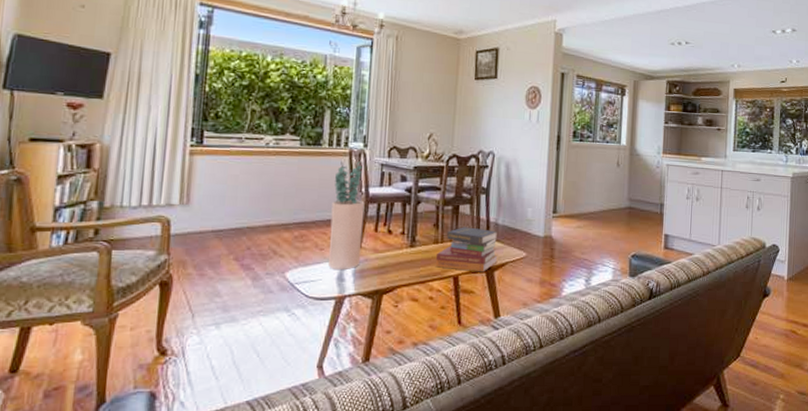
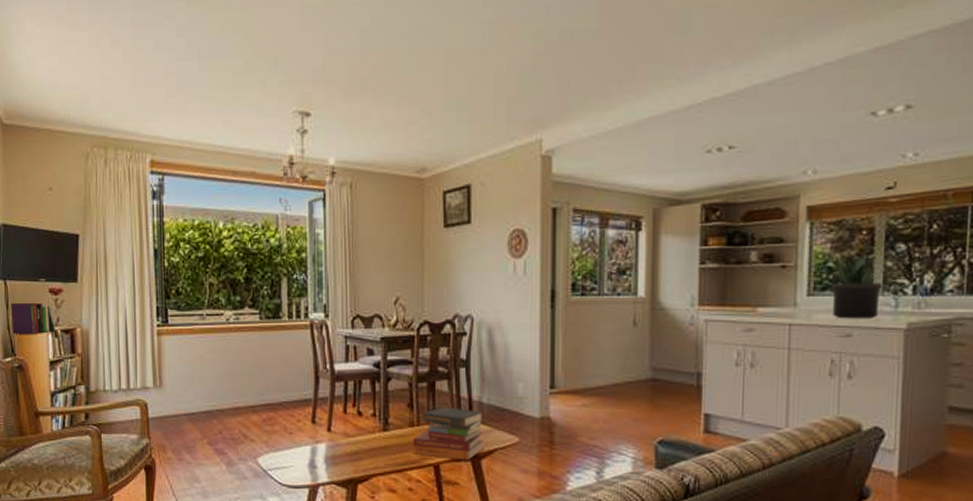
books: none [13,113,70,148] -> present [10,302,56,334]
vase: present [328,156,365,271] -> none [297,328,331,457]
planter: none [748,123,778,170] -> present [831,254,882,319]

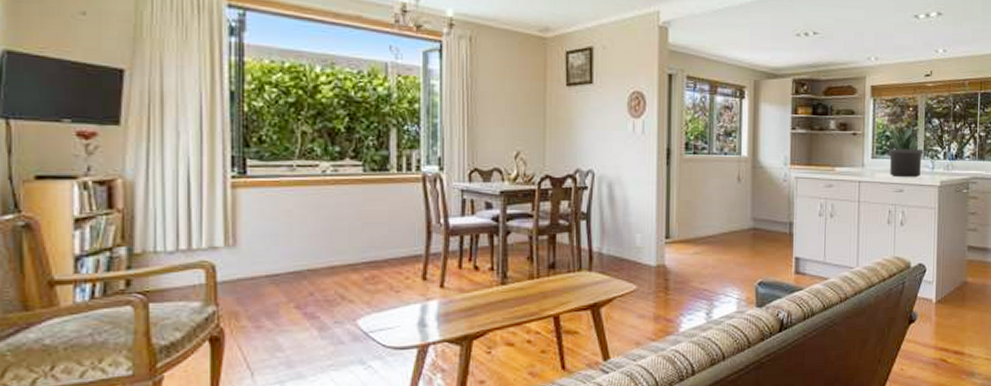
books: present [10,302,56,334] -> none [14,146,86,186]
books: present [412,407,485,461] -> none [531,258,604,310]

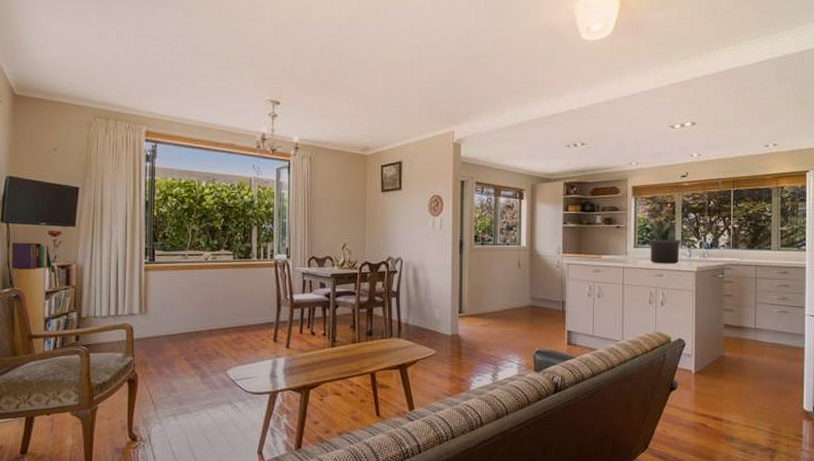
books: none [14,146,86,186] -> present [11,242,53,269]

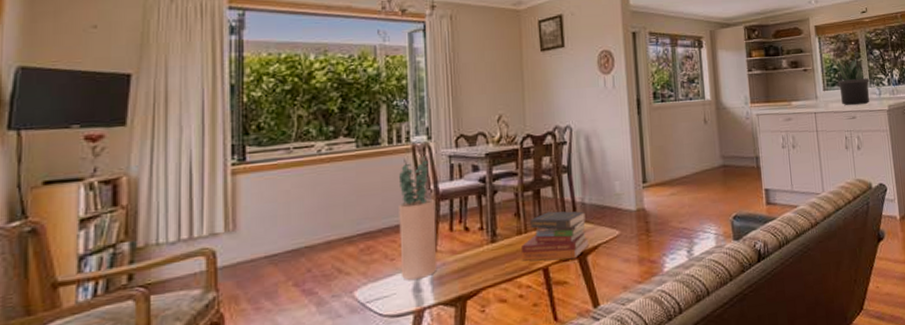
books: present [11,242,53,269] -> none [24,152,92,192]
vase: none [262,266,290,368] -> present [399,150,438,281]
books: none [354,327,410,369] -> present [520,211,590,261]

